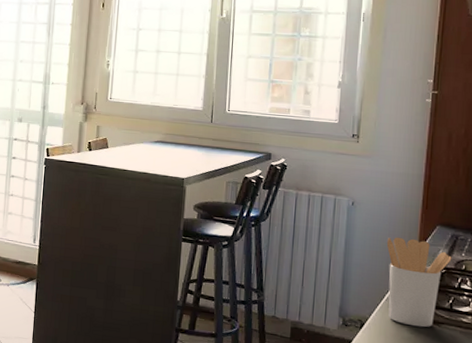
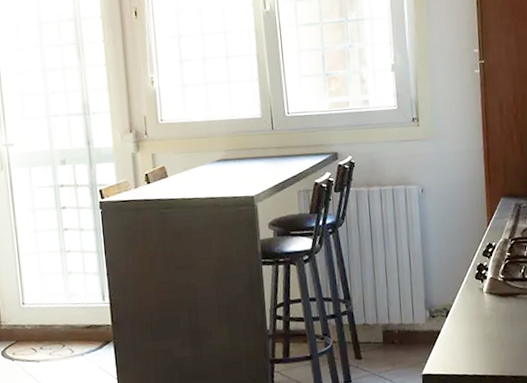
utensil holder: present [386,237,452,328] -> none [458,215,518,303]

